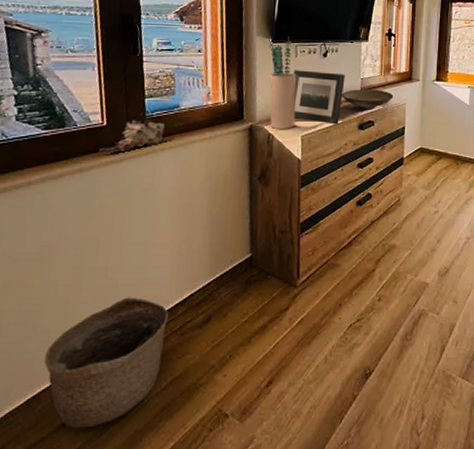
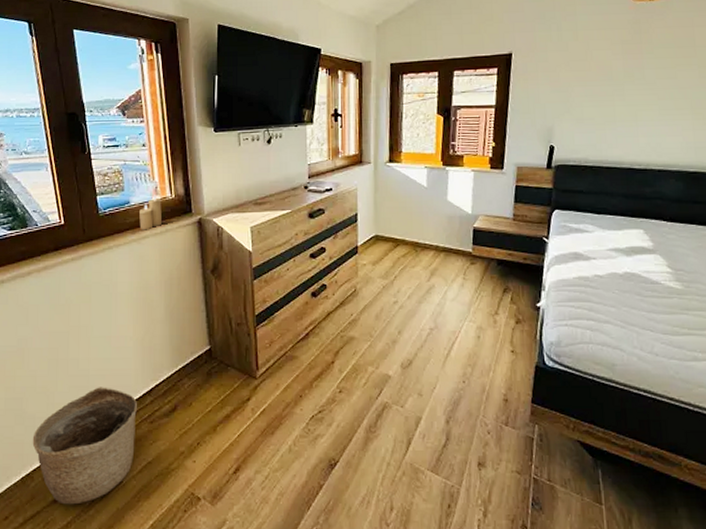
seashell: present [99,119,165,153] -> none [60,217,118,250]
candle: none [188,100,213,135] -> present [139,195,163,230]
vase: present [268,36,296,130] -> none [211,123,243,222]
picture frame: present [293,70,345,125] -> none [238,159,291,214]
decorative bowl: present [342,89,394,109] -> none [289,175,344,197]

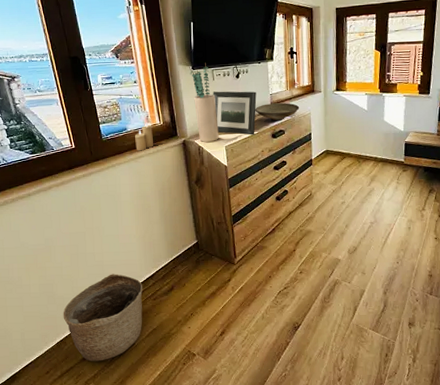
vase: none [211,123,243,222] -> present [189,62,219,143]
picture frame: none [238,159,291,214] -> present [213,91,257,135]
decorative bowl: none [289,175,344,197] -> present [255,103,300,121]

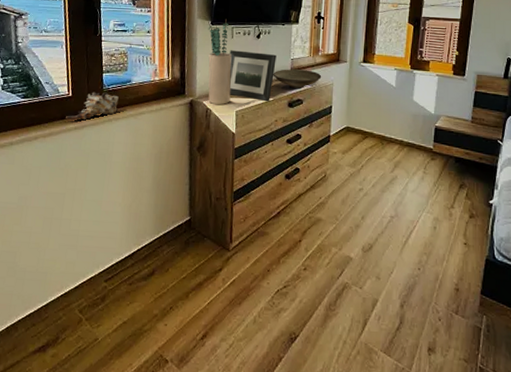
basket: present [63,274,143,362] -> none [20,247,119,357]
seashell: none [73,141,119,169] -> present [66,92,119,121]
candle: present [135,122,154,151] -> none [137,76,160,107]

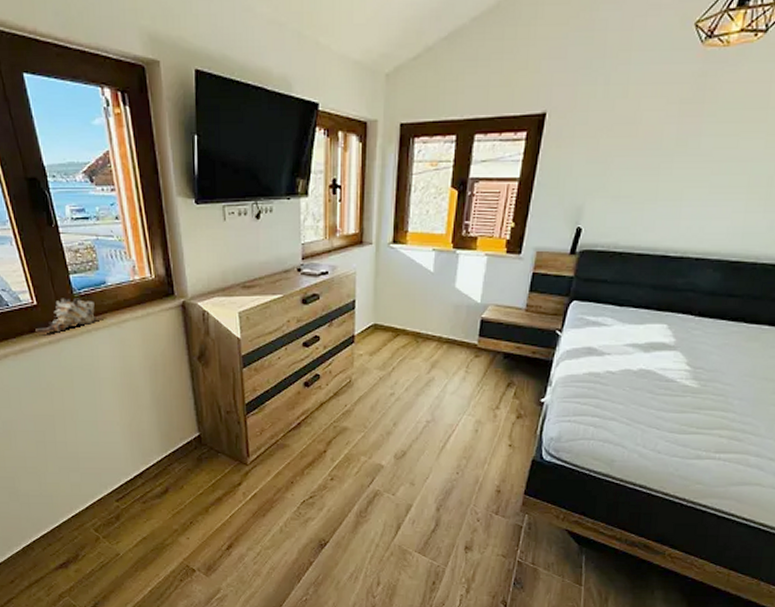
vase: present [208,18,232,105] -> none [192,194,231,306]
picture frame: present [229,50,277,102] -> none [223,236,283,299]
decorative bowl: present [273,69,322,88] -> none [280,257,341,280]

